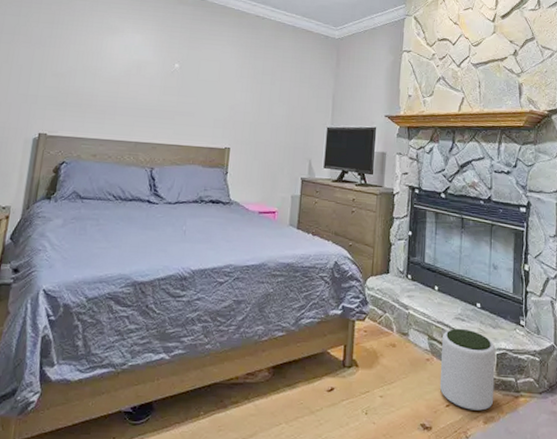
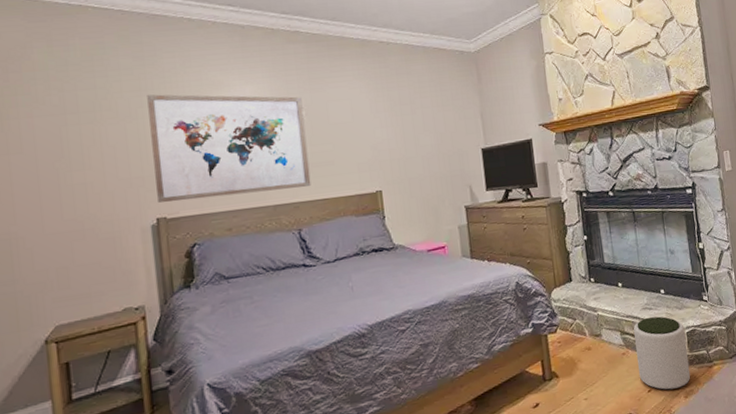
wall art: none [43,28,180,132] -> present [147,94,311,203]

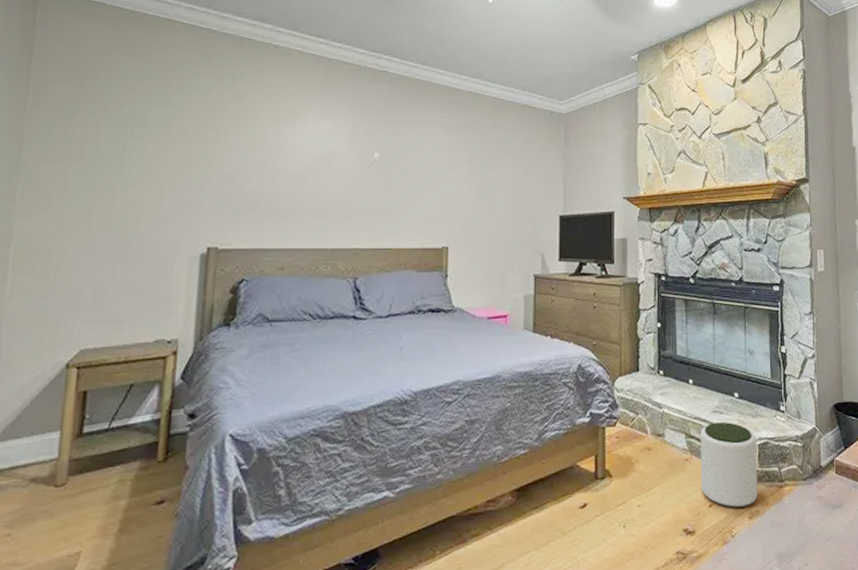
wall art: present [147,94,311,203] -> none [212,118,379,234]

